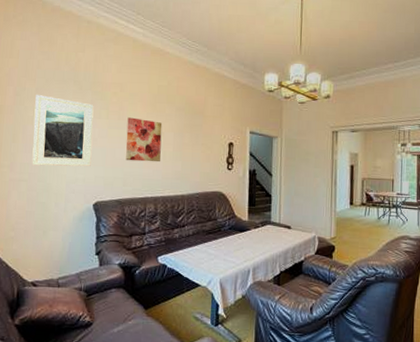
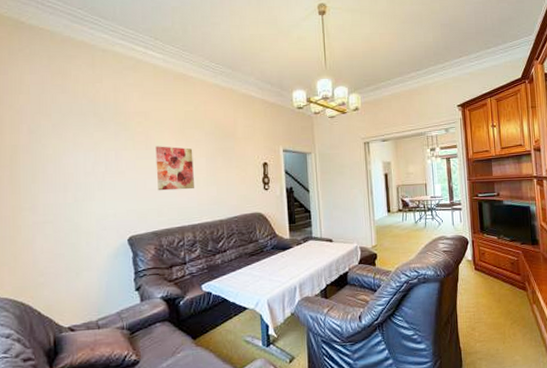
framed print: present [32,95,94,167] -> none [53,131,121,205]

